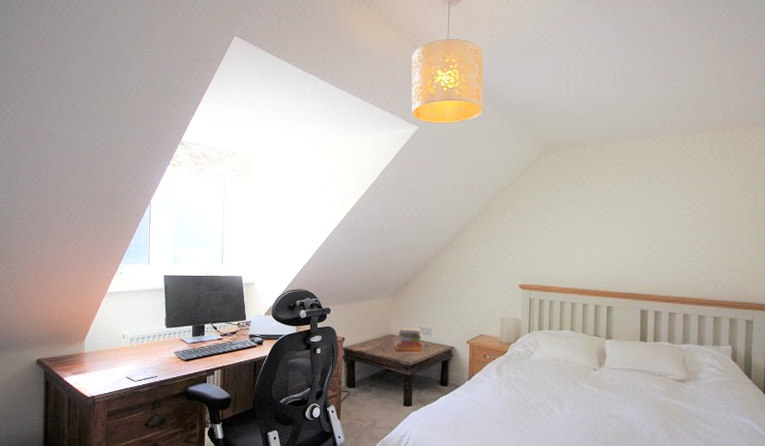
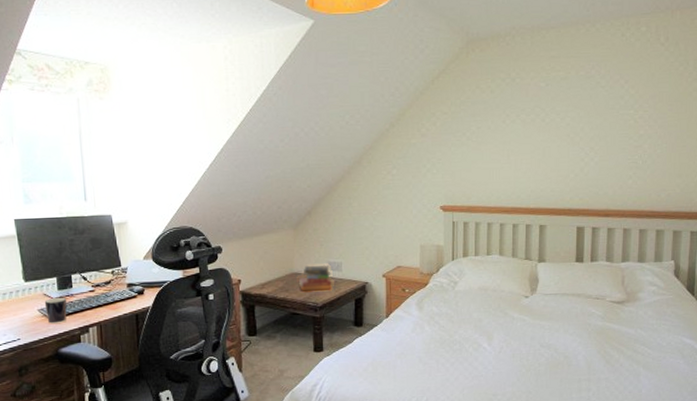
mug: none [180,342,199,366] -> present [44,297,67,325]

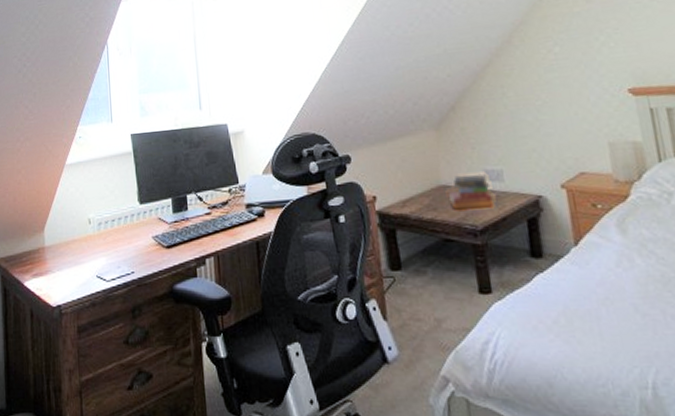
mug: present [44,297,67,325] -> none [159,221,183,255]

